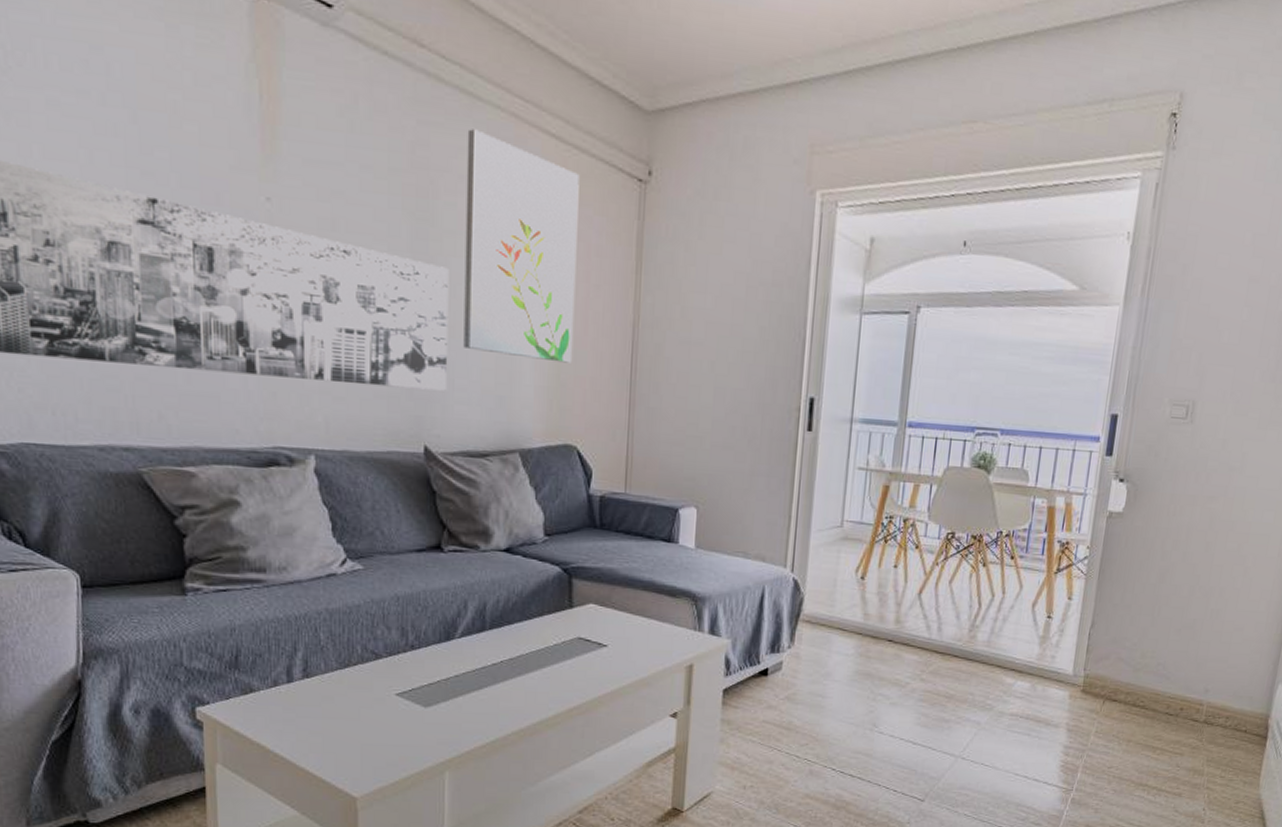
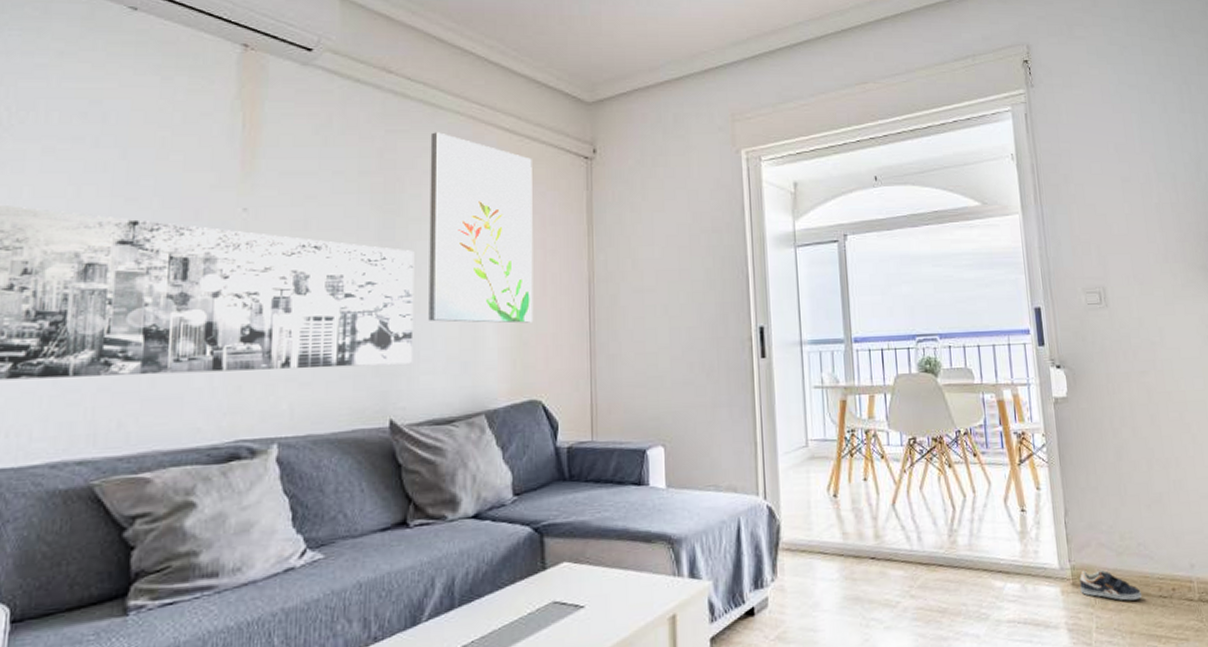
sneaker: none [1089,679,1149,713] -> present [1080,569,1143,601]

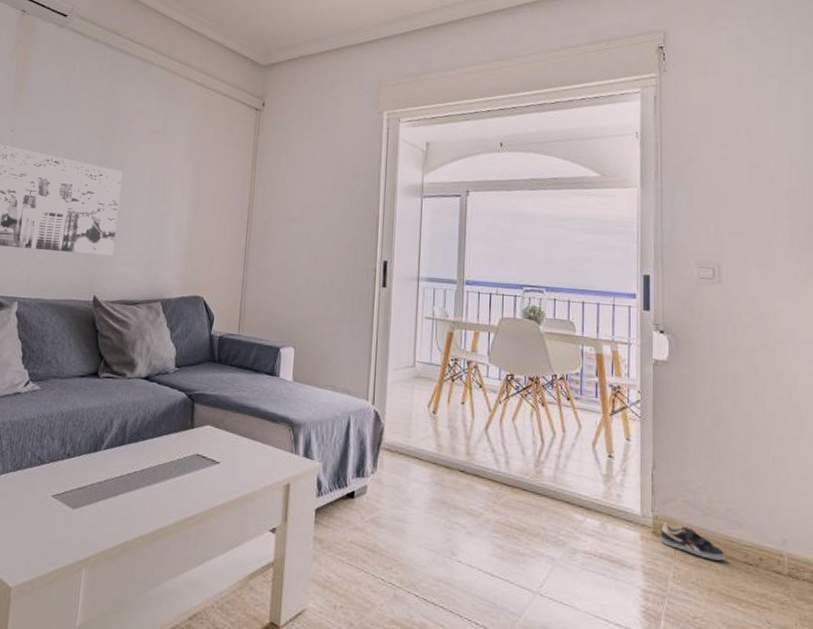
wall art: present [428,132,534,323] -> none [128,82,215,236]

